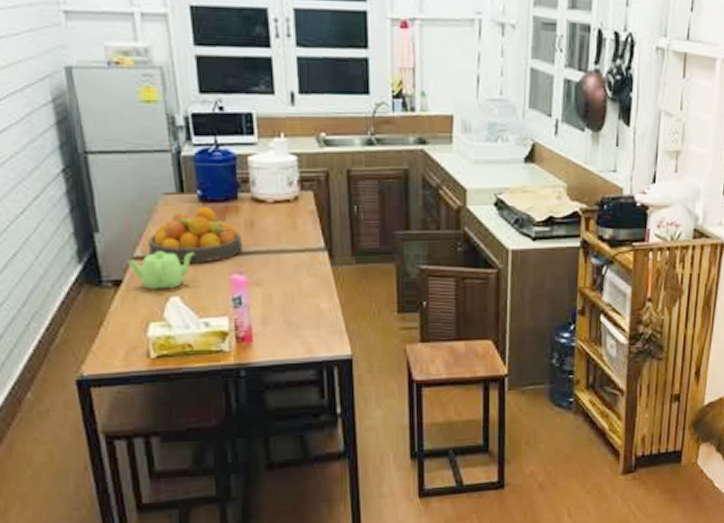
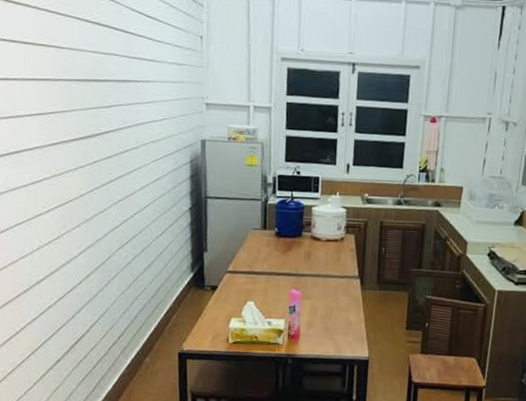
teapot: present [127,251,195,289] -> none [223,268,268,296]
fruit bowl: present [148,206,242,263] -> none [238,239,301,280]

